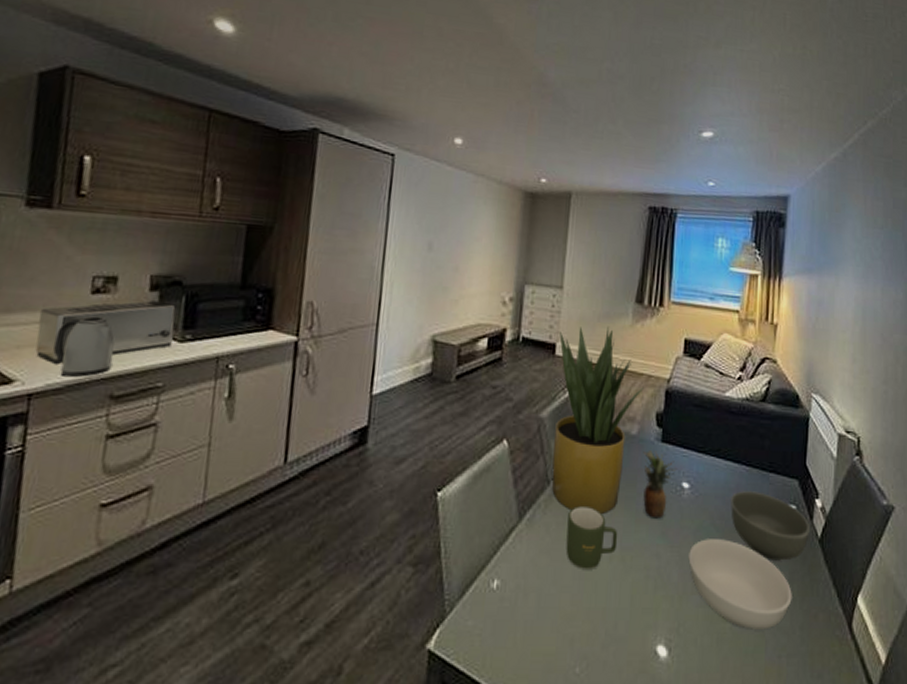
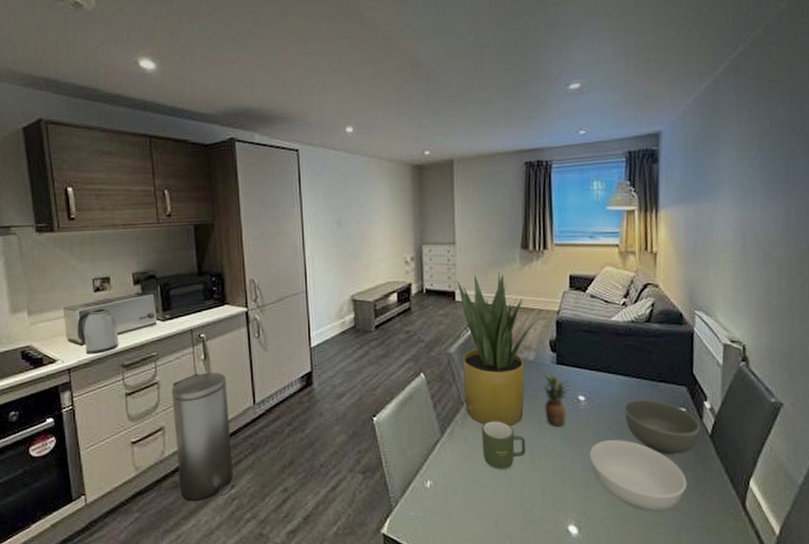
pedal bin: none [157,415,254,595] -> present [171,372,233,502]

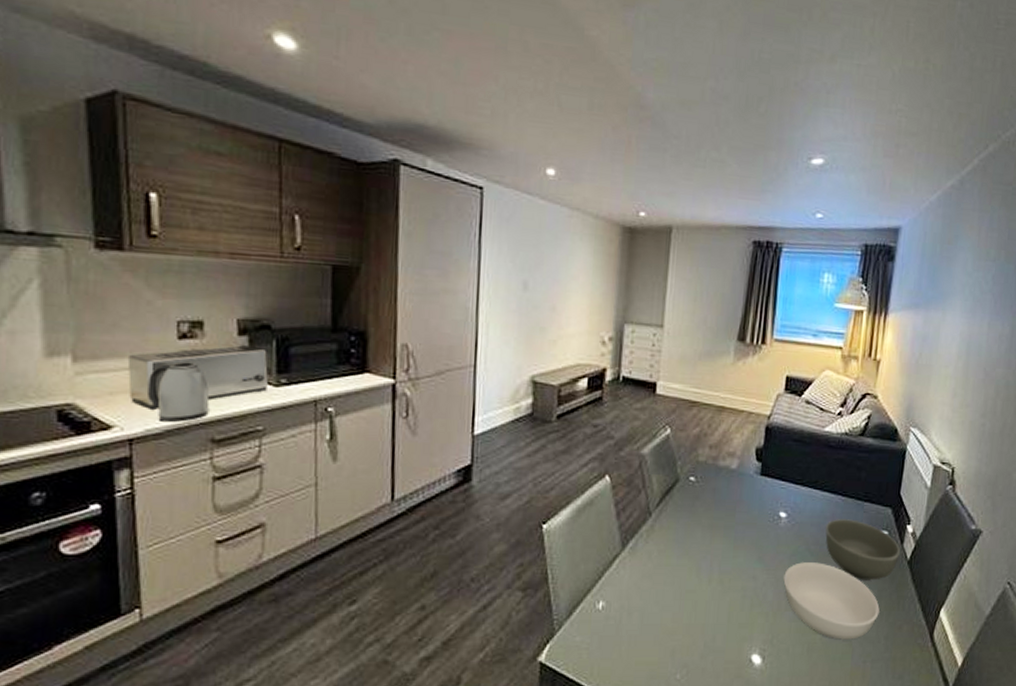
pedal bin: present [171,372,233,502] -> none [279,456,359,620]
planter: present [457,272,536,426] -> none [653,364,744,542]
mug: present [482,420,526,470] -> none [667,534,717,591]
fruit: present [541,372,573,427] -> none [741,483,775,545]

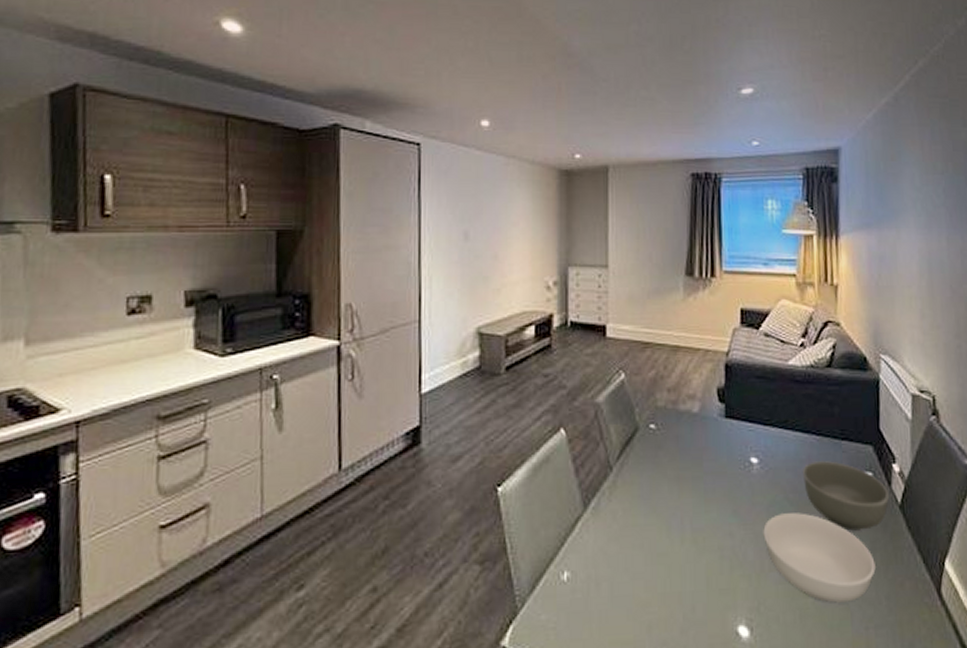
toaster: present [127,345,269,410] -> none [77,317,215,389]
kettle: present [148,362,210,423] -> none [96,337,156,402]

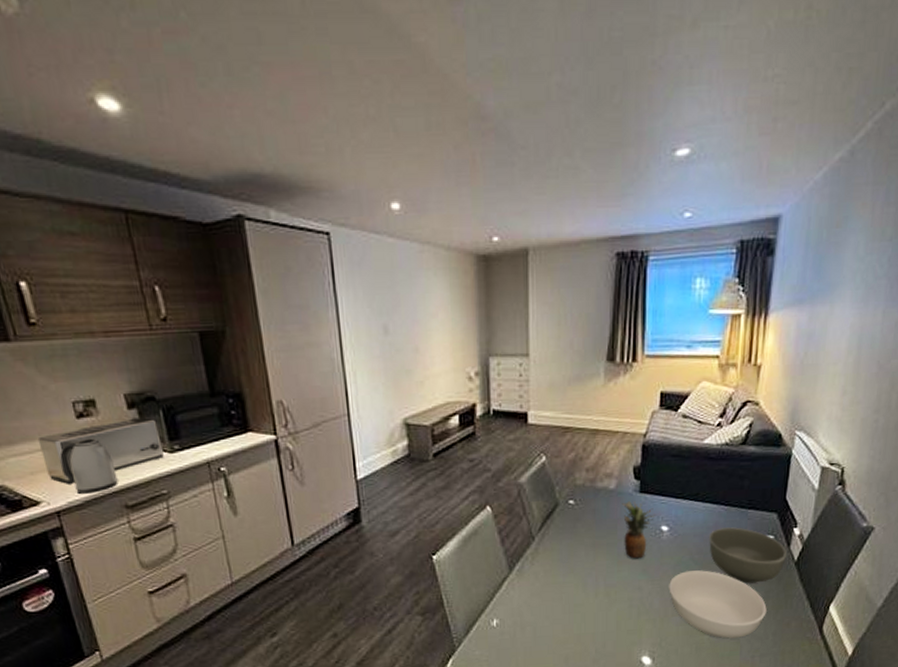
toaster: none [77,317,215,389] -> present [37,417,165,484]
kettle: none [96,337,156,402] -> present [59,438,118,495]
fruit: none [707,427,744,497] -> present [622,501,656,559]

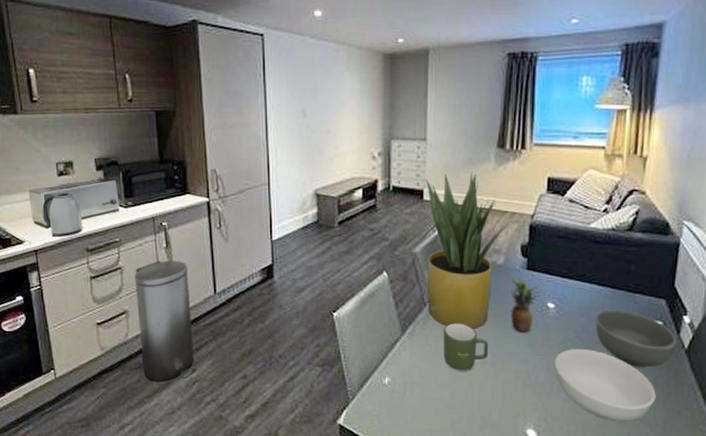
pedal bin: none [190,511,274,652] -> present [134,260,194,383]
planter: none [530,388,620,560] -> present [426,171,508,329]
mug: none [554,554,602,605] -> present [443,322,489,371]

